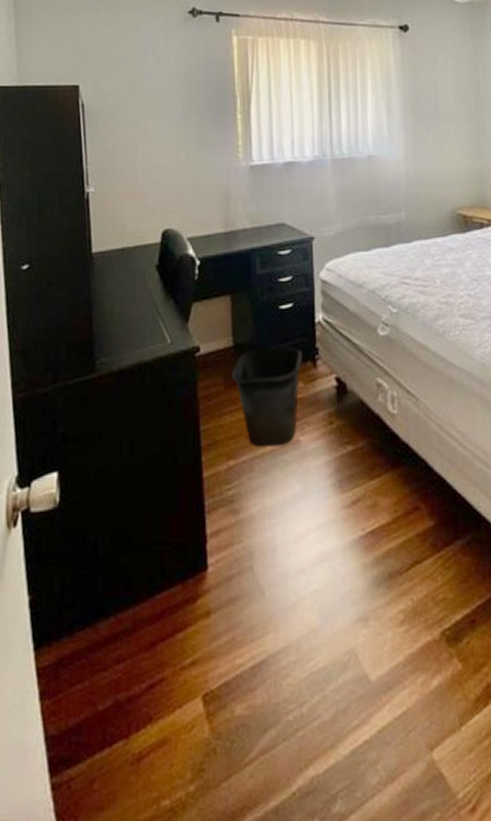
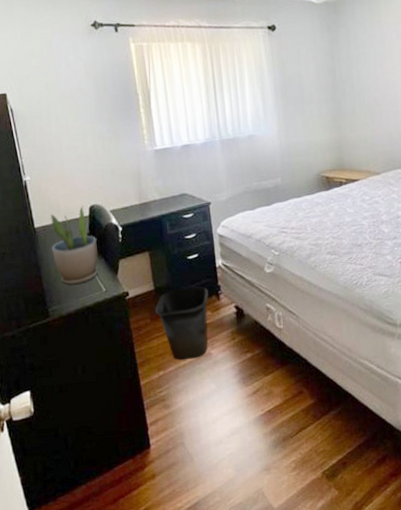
potted plant: none [108,229,168,330] -> present [50,205,98,285]

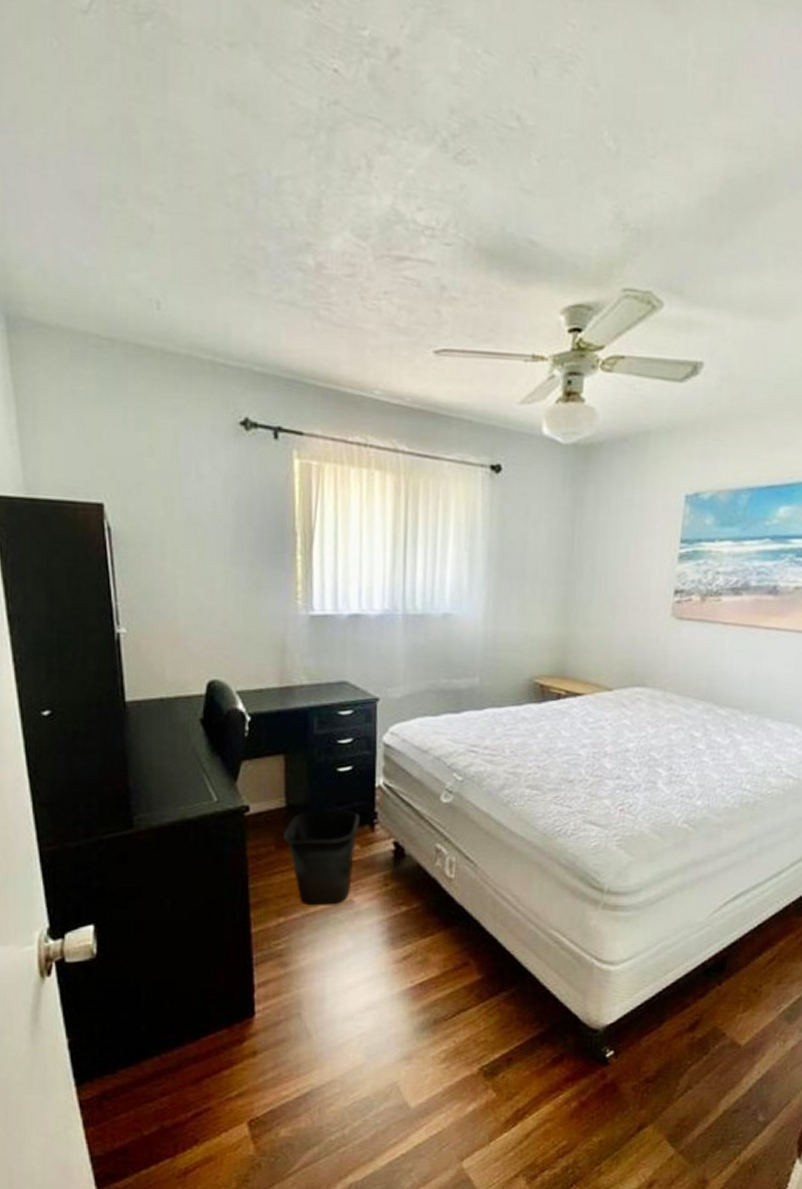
potted plant: present [50,205,98,285] -> none [146,679,214,787]

